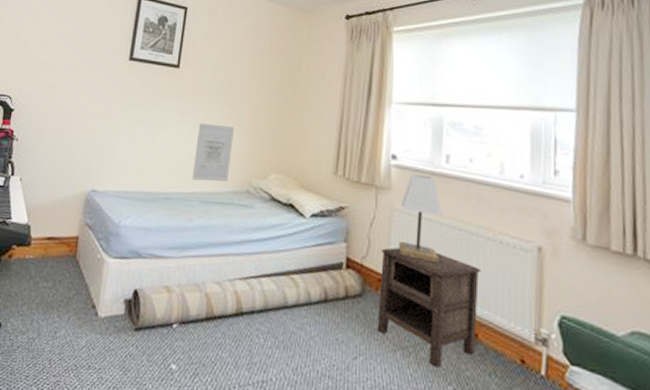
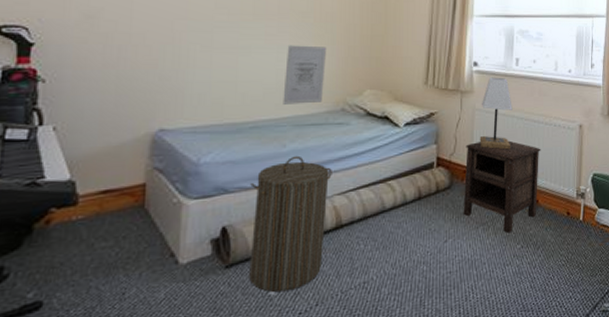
laundry hamper: none [154,231,235,369] -> present [249,155,332,293]

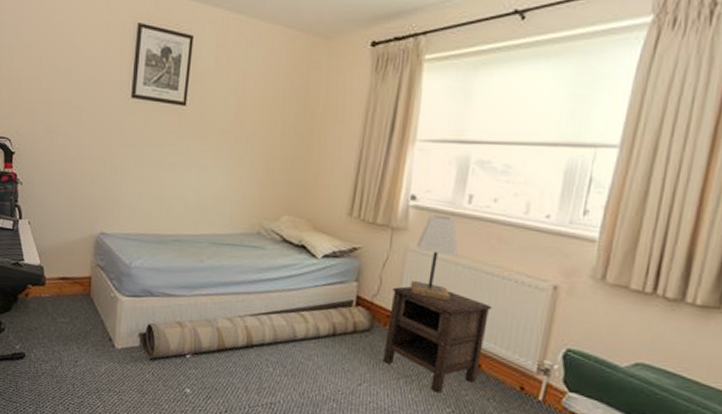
laundry hamper: present [249,155,332,293] -> none [169,272,246,393]
wall art: present [283,45,326,105] -> none [202,164,245,224]

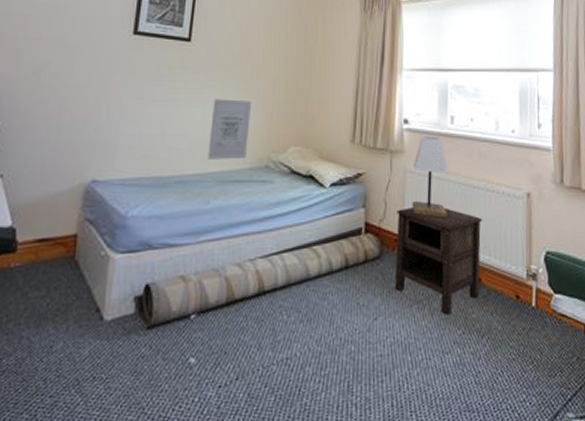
wall art: none [202,164,245,224] -> present [208,99,251,160]

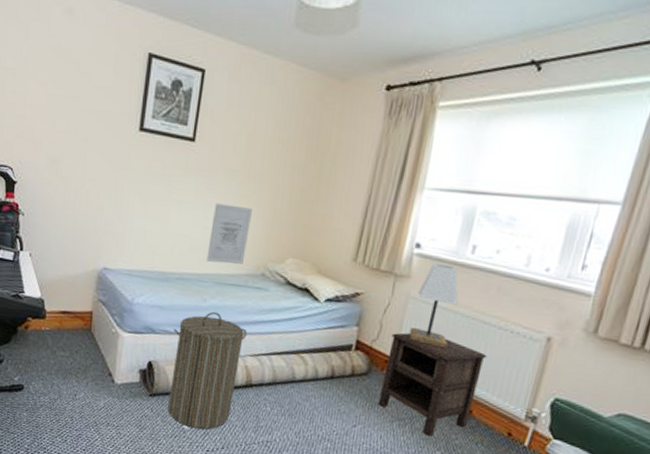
laundry hamper: none [170,213,255,361] -> present [168,311,247,430]

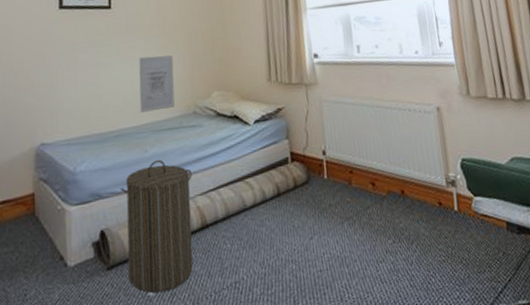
nightstand: present [378,332,487,437] -> none [318,130,404,228]
lamp: present [409,263,458,349] -> none [328,66,365,140]

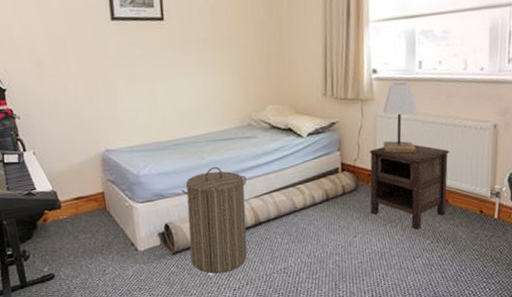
wall art: present [138,55,175,113] -> none [193,69,231,124]
nightstand: none [318,130,404,228] -> present [369,144,450,230]
lamp: none [328,66,365,140] -> present [383,82,417,153]

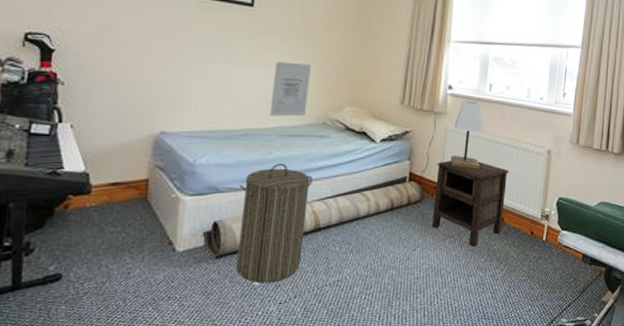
wall art: none [193,69,231,124] -> present [270,61,311,117]

